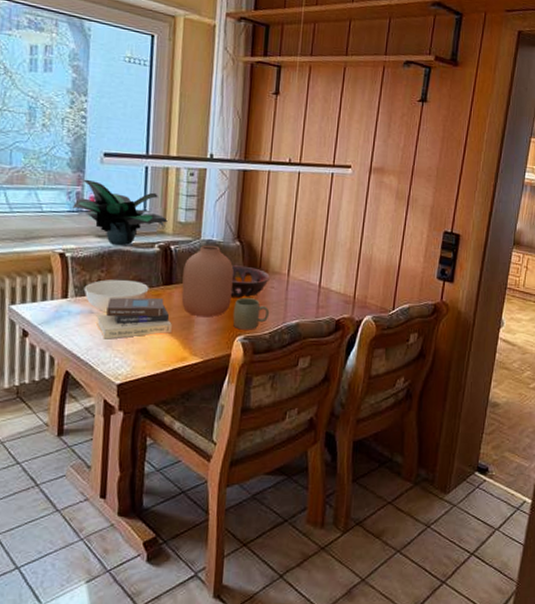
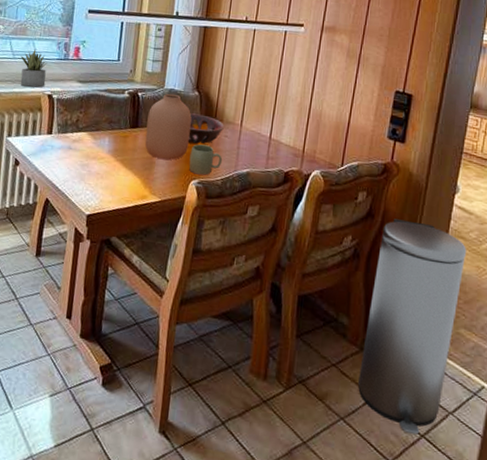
succulent plant: none [20,200,56,246] -> present [20,49,47,88]
decorative plant: present [73,178,168,246] -> none [61,31,137,91]
bowl: present [83,279,149,313] -> none [65,120,118,150]
books: present [96,297,172,339] -> none [73,136,136,174]
pedal bin: none [413,357,511,555] -> present [358,219,467,436]

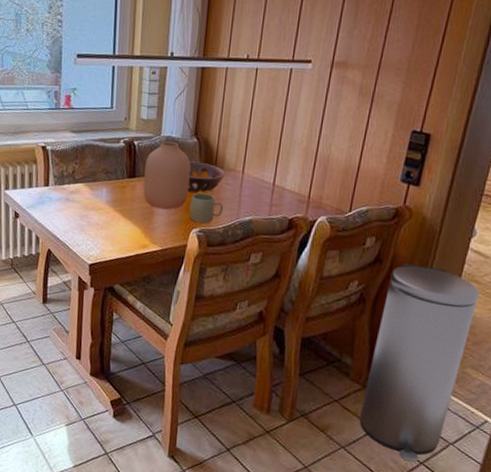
succulent plant: present [20,49,47,88] -> none [10,99,39,139]

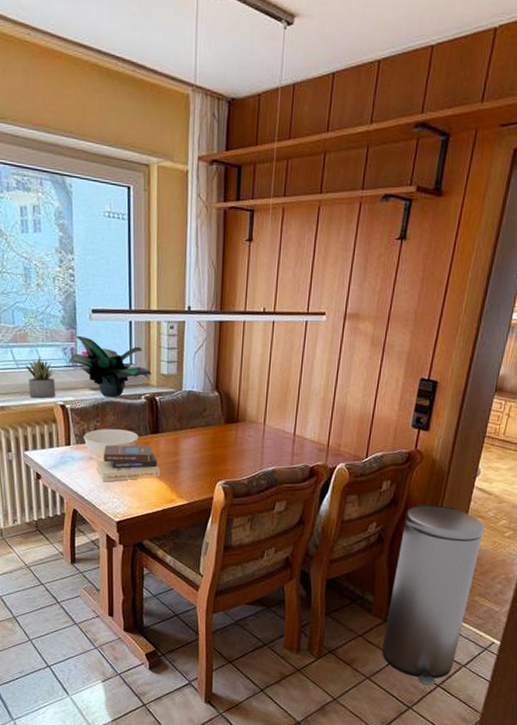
succulent plant: none [10,99,39,139] -> present [25,357,56,398]
decorative plant: none [52,78,132,141] -> present [69,335,152,398]
bowl: none [61,171,116,201] -> present [83,428,139,459]
books: none [72,187,135,224] -> present [95,445,160,482]
vase: present [143,141,191,209] -> none [167,395,213,464]
decorative bowl: present [187,161,226,192] -> none [211,415,248,445]
mug: present [189,192,224,224] -> none [214,445,248,476]

